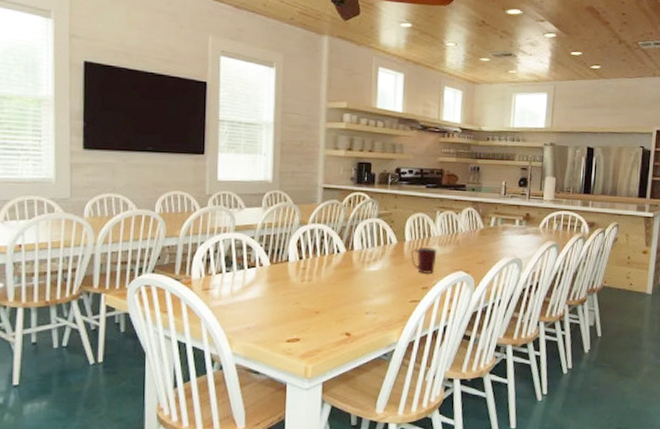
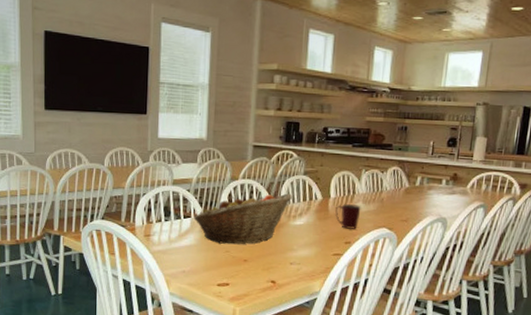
fruit basket: none [258,238,367,295] -> present [193,193,293,245]

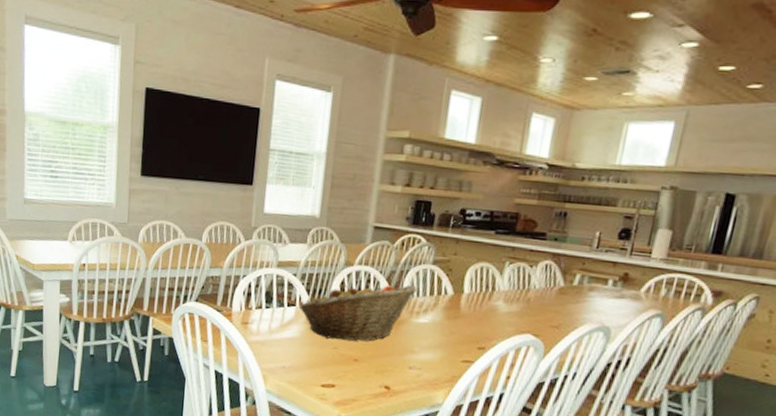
mug: present [335,203,361,229] -> none [468,302,501,333]

